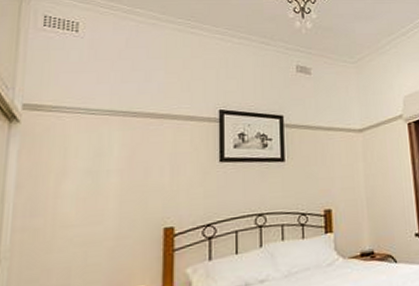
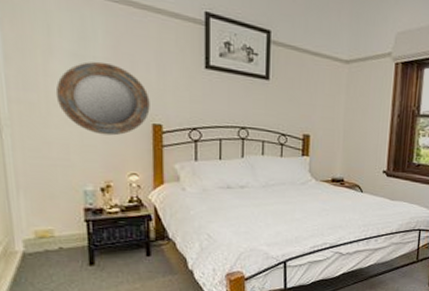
home mirror: none [63,173,162,250] -> present [55,61,150,136]

